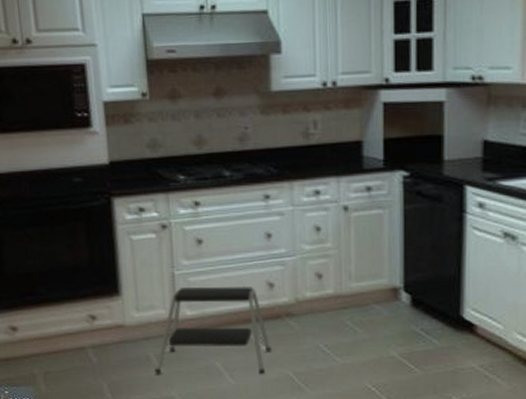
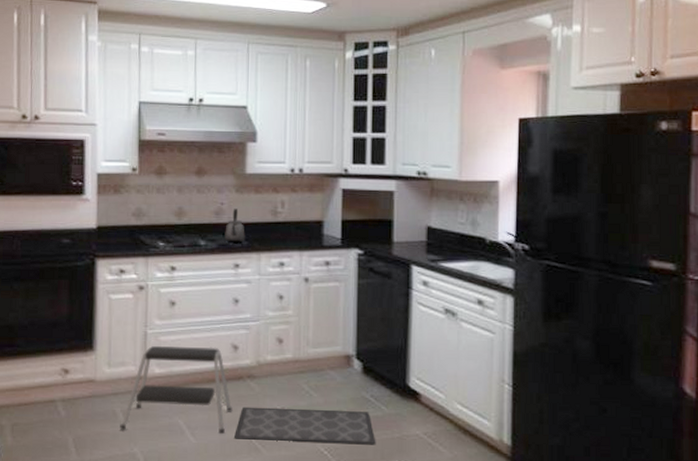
kettle: none [251,132,275,173] -> present [225,208,245,244]
bath mat: none [275,345,428,379] -> present [234,406,376,444]

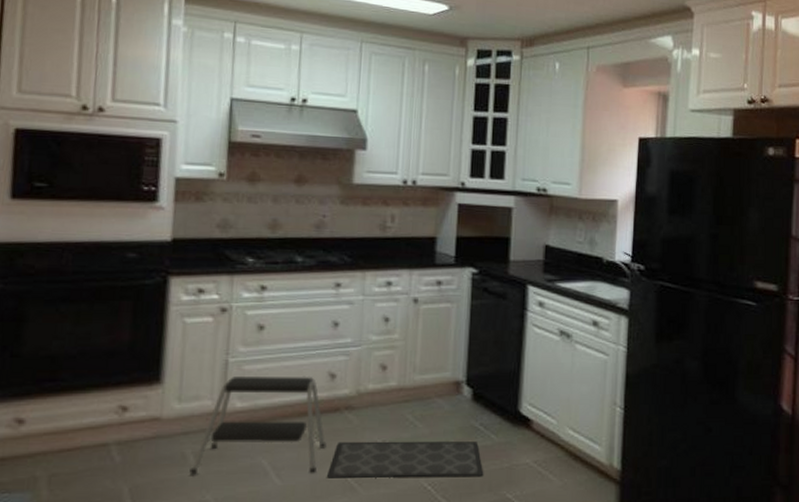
kettle: present [225,208,245,244] -> none [325,222,349,261]

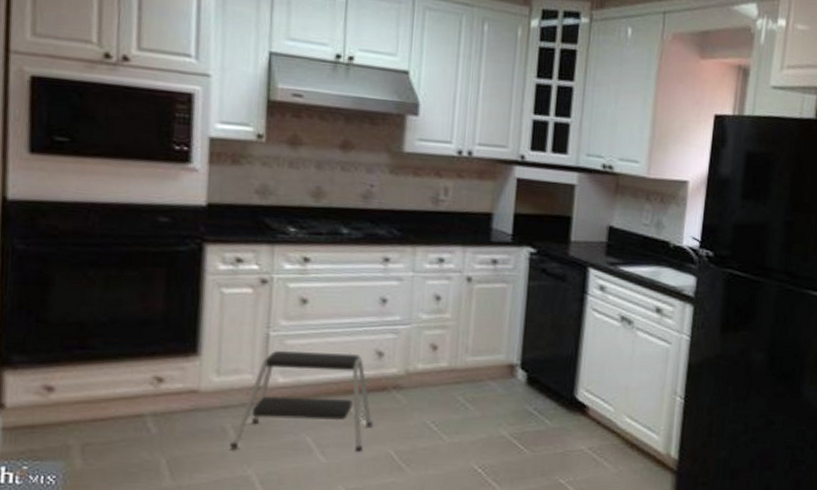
bath mat: present [327,440,484,478] -> none [374,421,537,460]

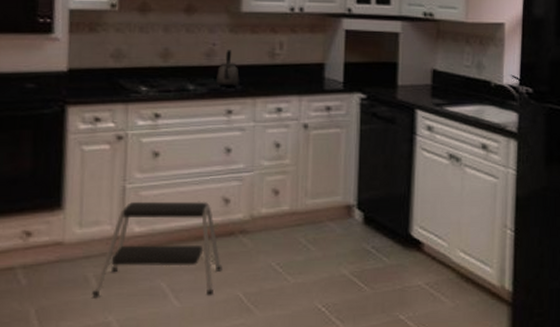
kettle: none [373,192,399,234] -> present [216,50,240,88]

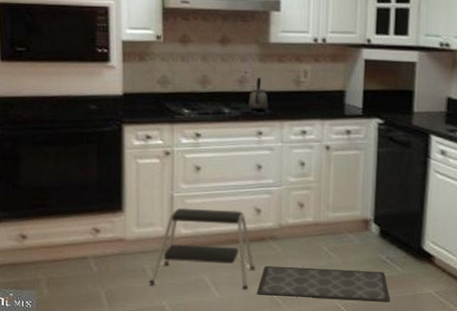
bath mat: none [224,263,377,300] -> present [257,265,391,301]

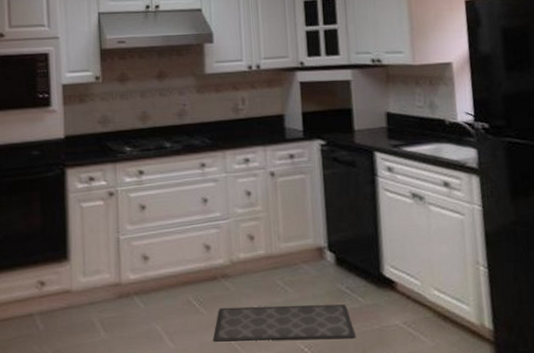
step stool: present [149,208,255,291] -> none [98,248,209,340]
kettle: present [248,77,268,112] -> none [189,109,209,144]

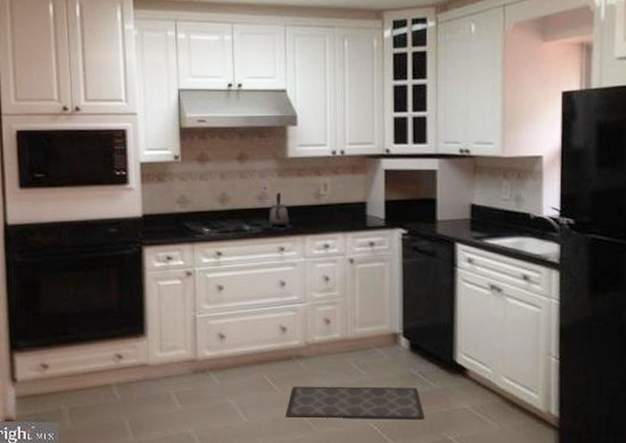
kettle: none [189,109,209,144] -> present [269,193,289,228]

